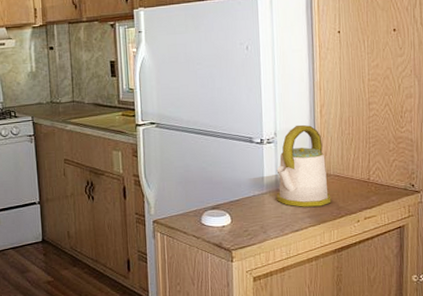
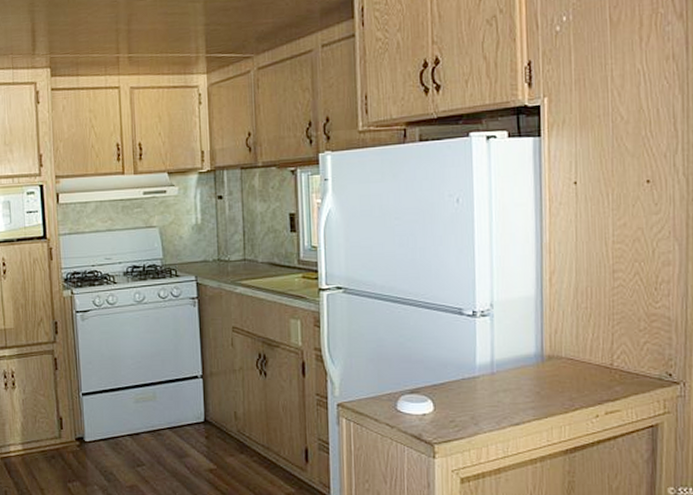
kettle: present [276,124,331,207] -> none [492,295,562,396]

